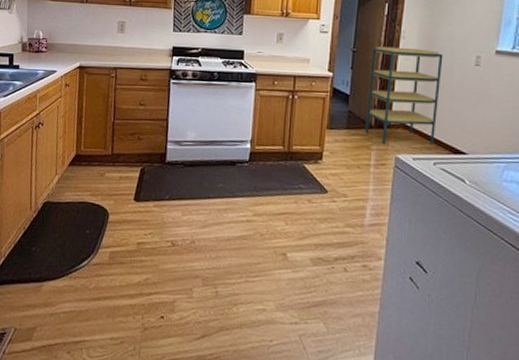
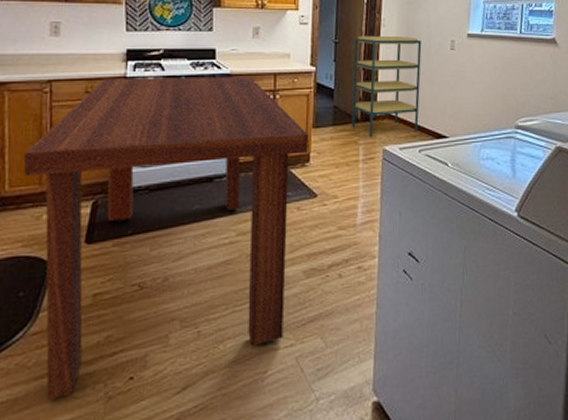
dining table: none [94,69,322,319] -> present [23,76,308,399]

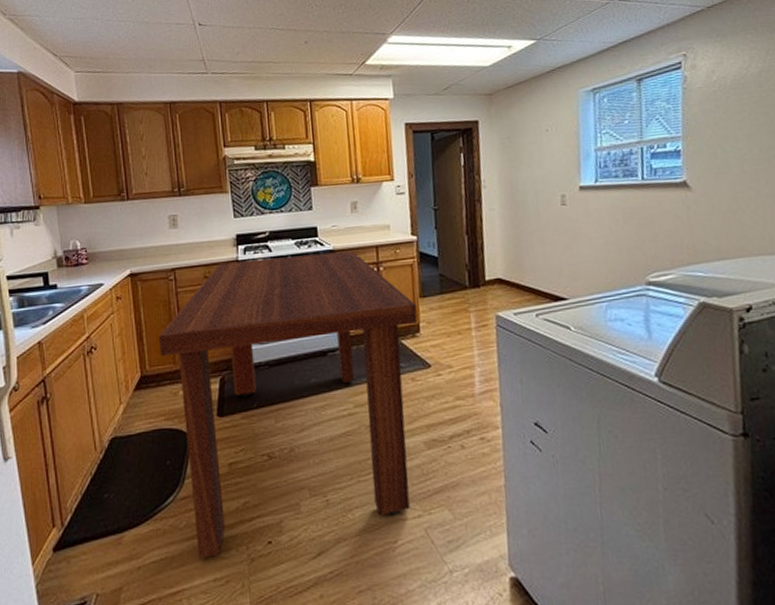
shelving unit: present [351,35,422,138] -> none [454,196,533,305]

